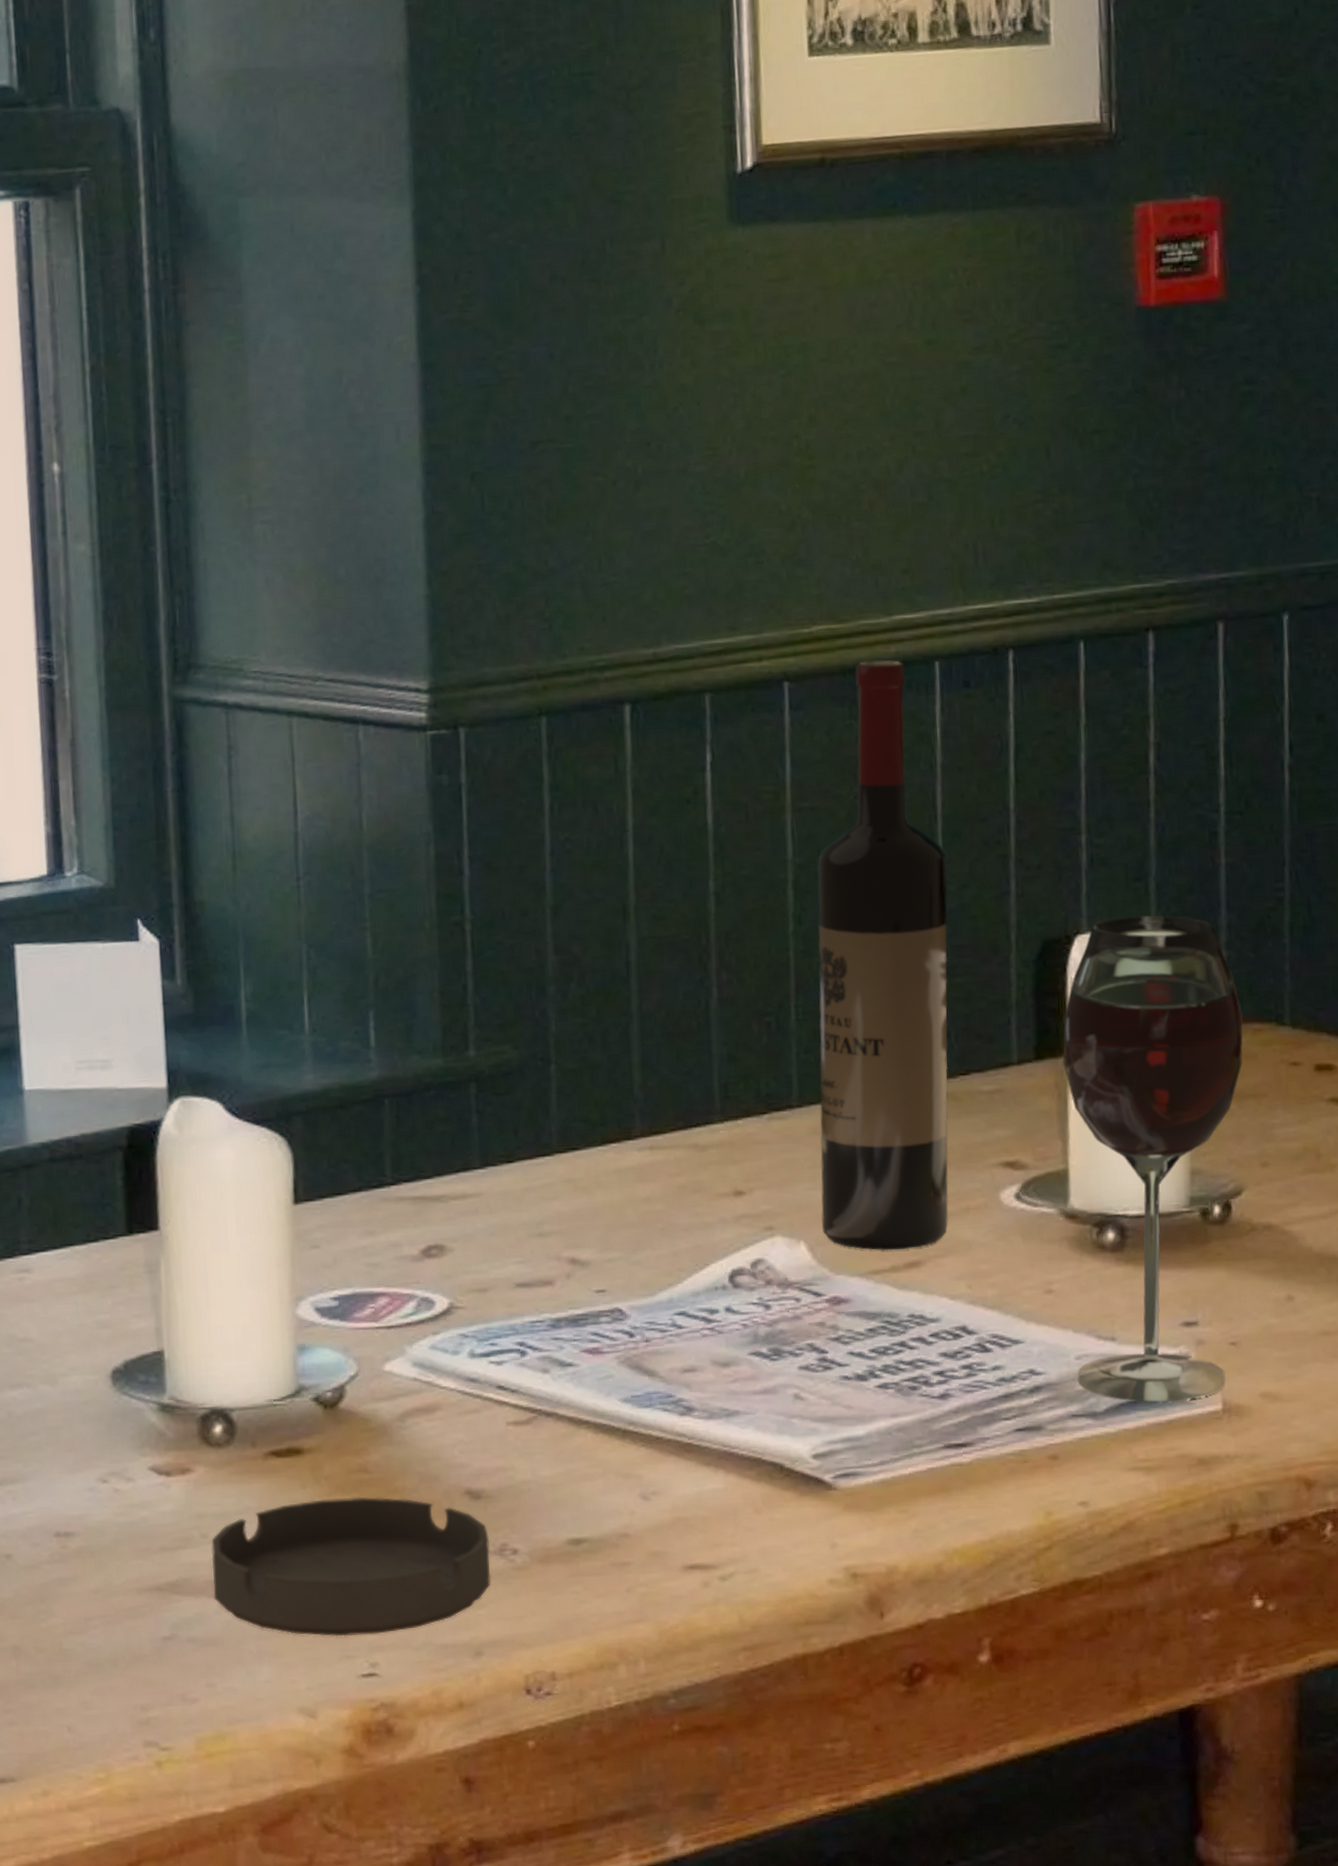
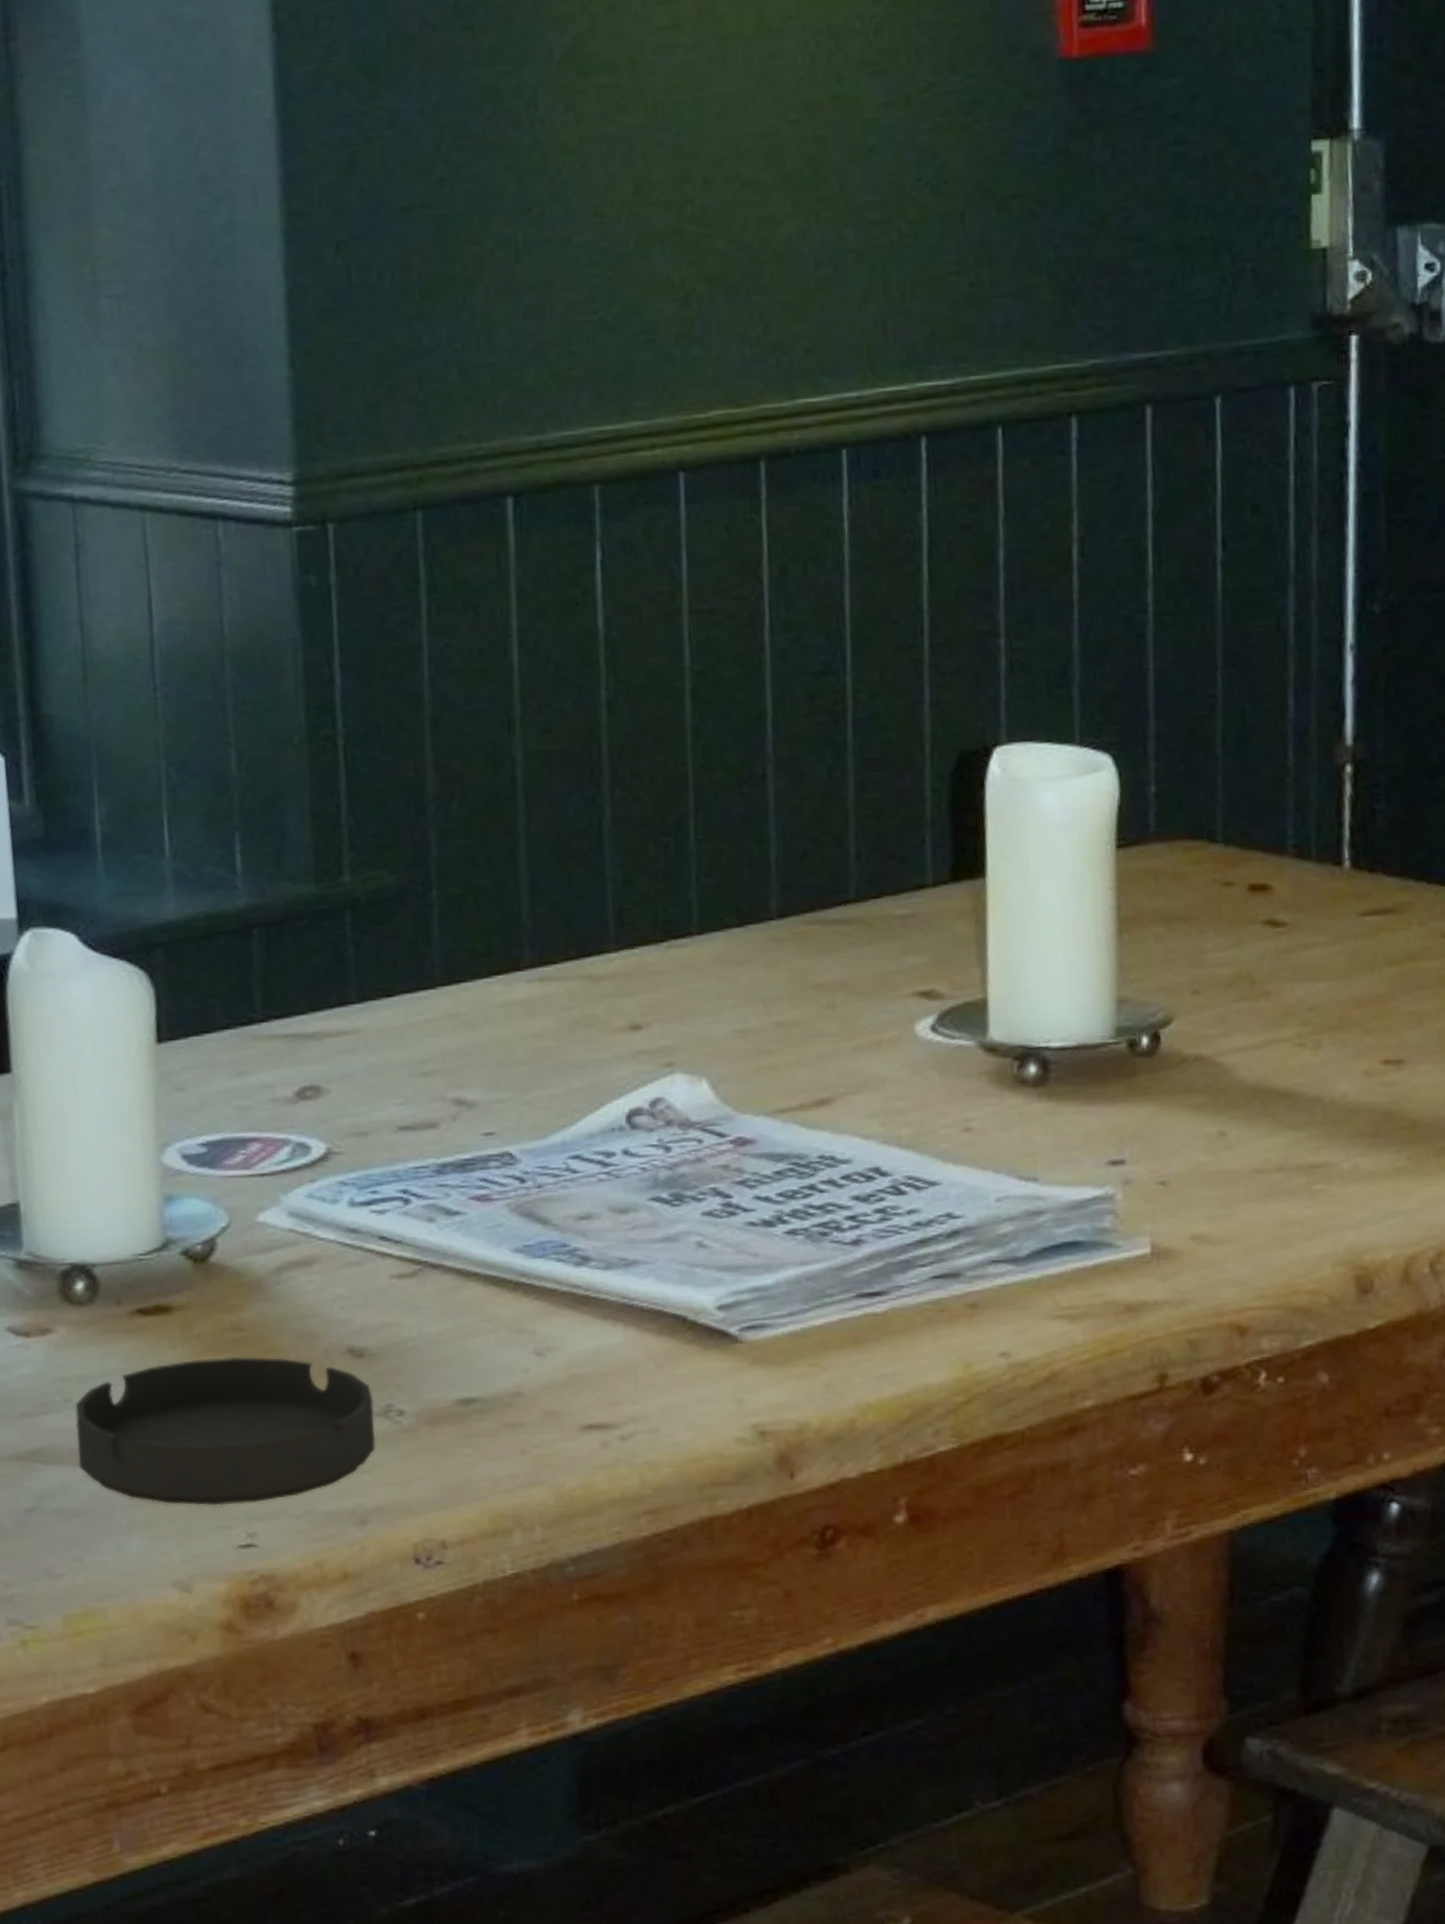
wine bottle: present [816,660,949,1251] -> none [716,448,861,1088]
wineglass: present [1062,915,1244,1402] -> none [981,725,1173,1246]

